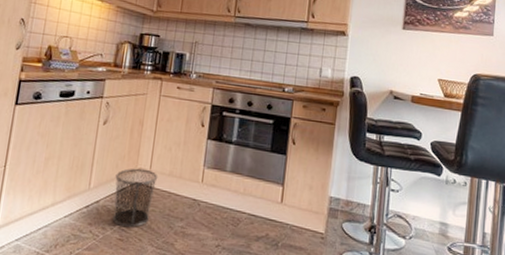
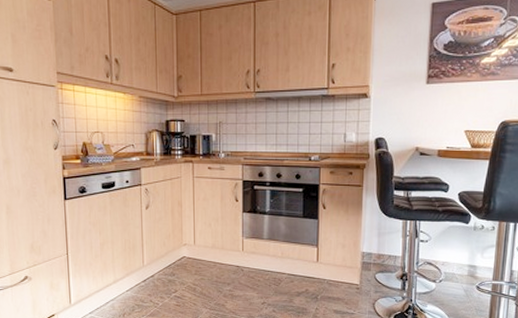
waste bin: present [112,168,158,228] -> none [164,244,203,295]

